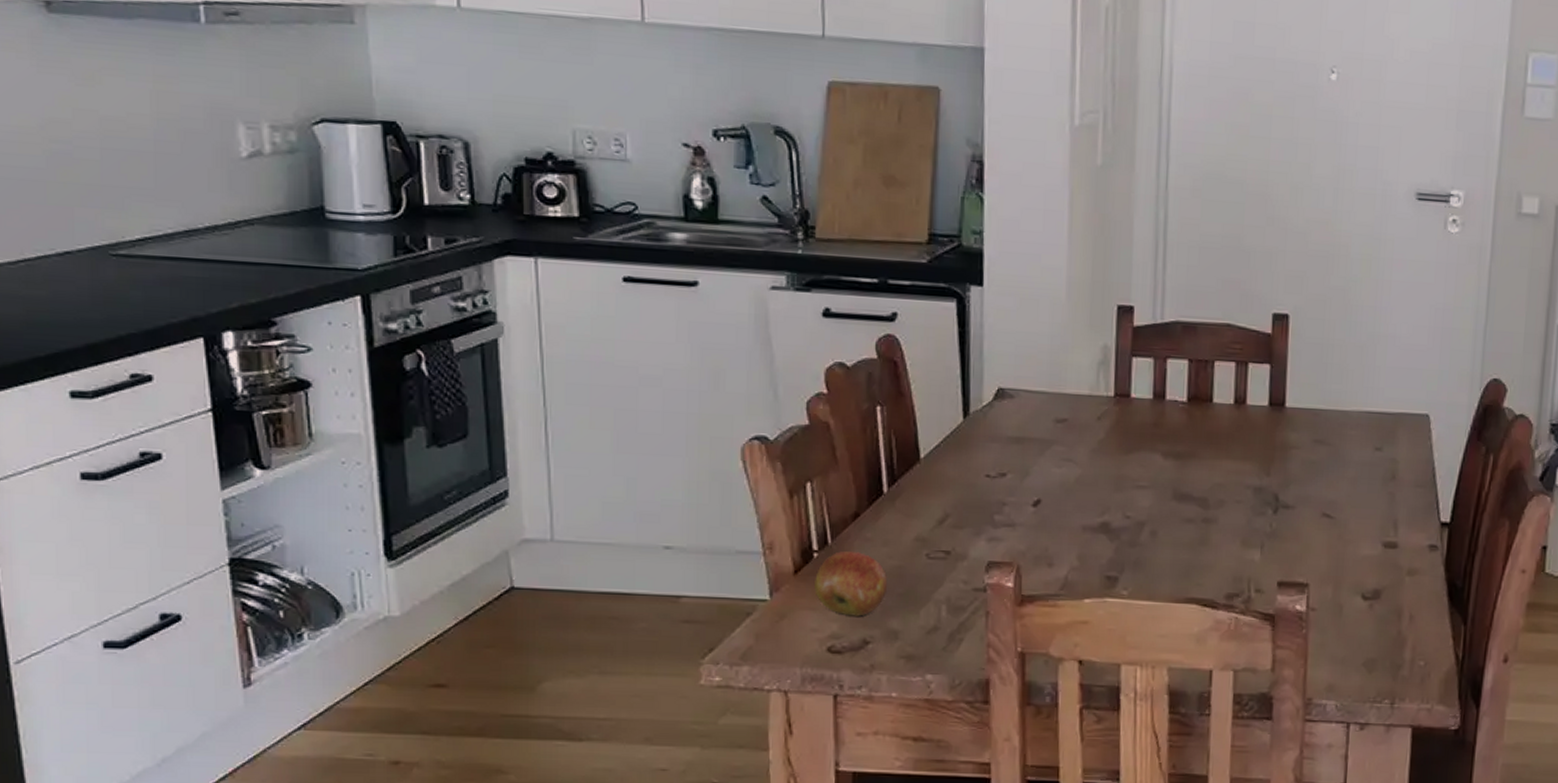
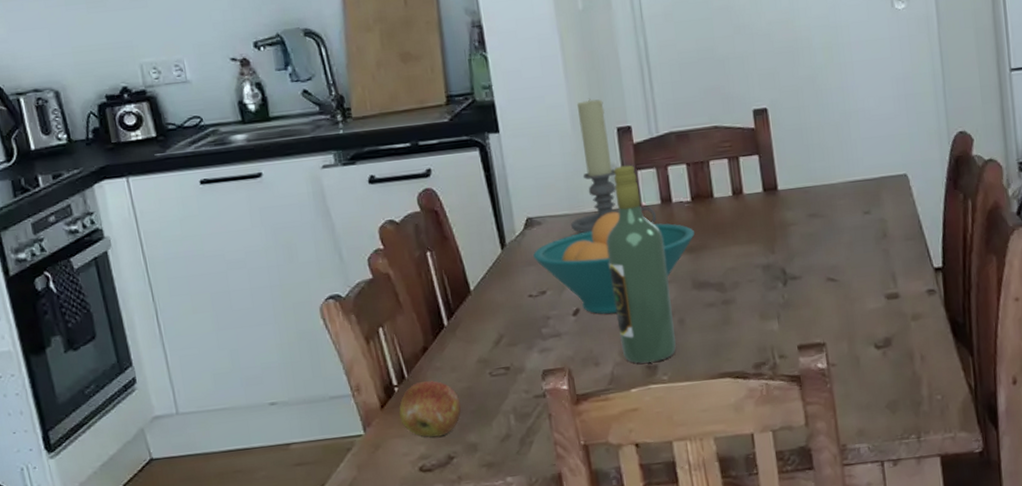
fruit bowl: none [998,398,1185,512] -> present [533,211,695,314]
candle holder: none [1046,266,1146,420] -> present [570,98,657,233]
wine bottle: none [1081,348,1149,573] -> present [606,165,676,364]

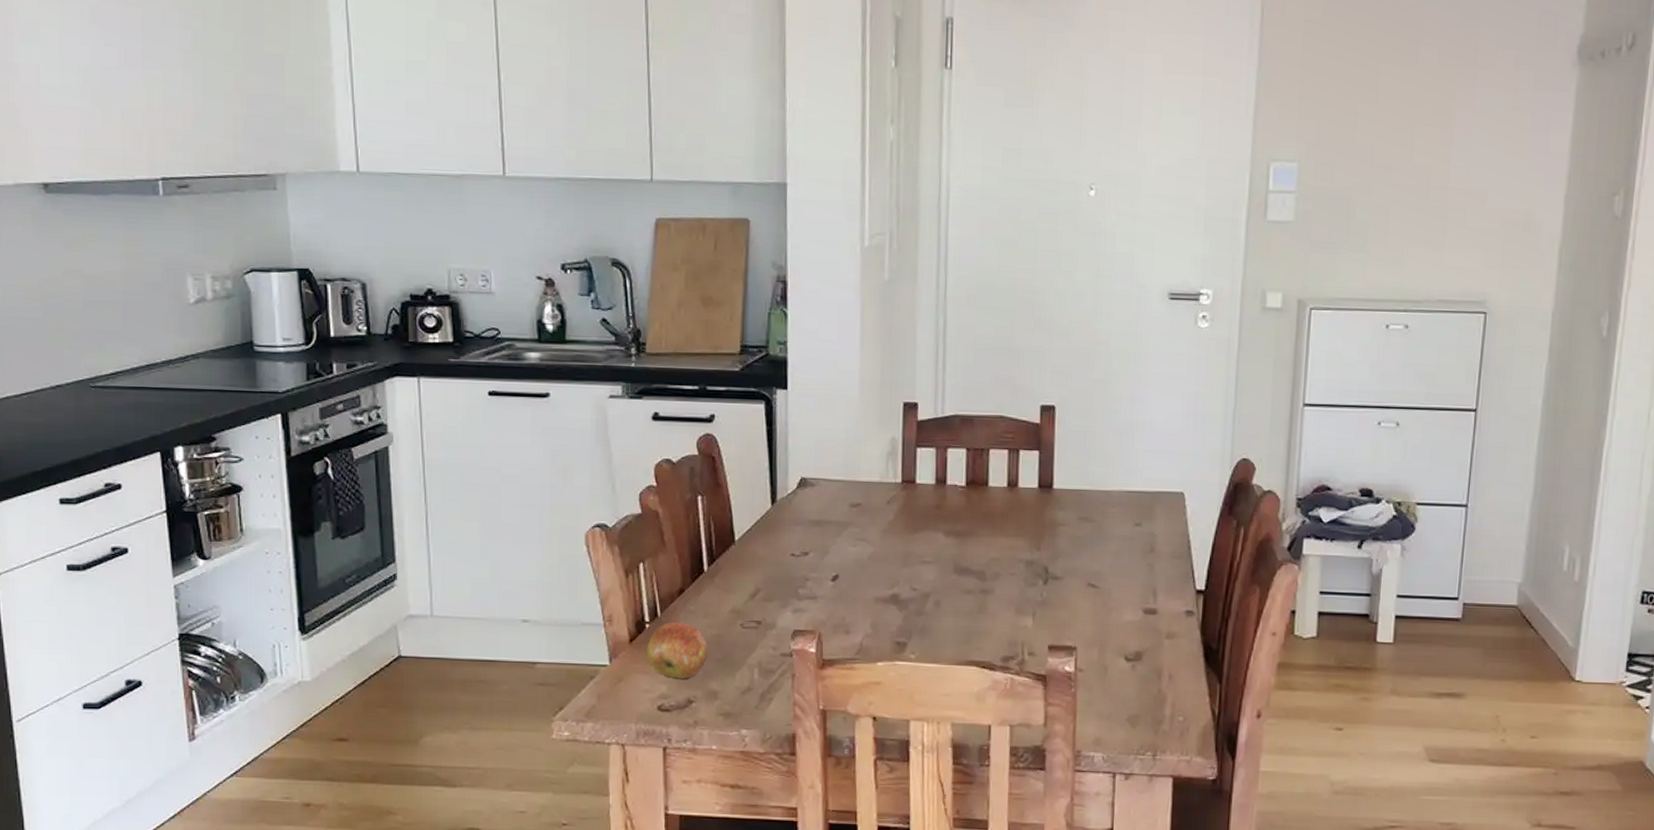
fruit bowl: present [533,211,695,314] -> none [802,485,964,585]
candle holder: present [570,98,657,233] -> none [842,369,930,503]
wine bottle: present [606,165,676,364] -> none [873,440,932,639]

